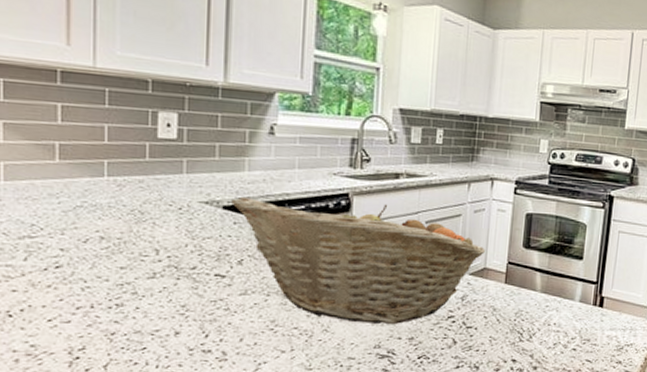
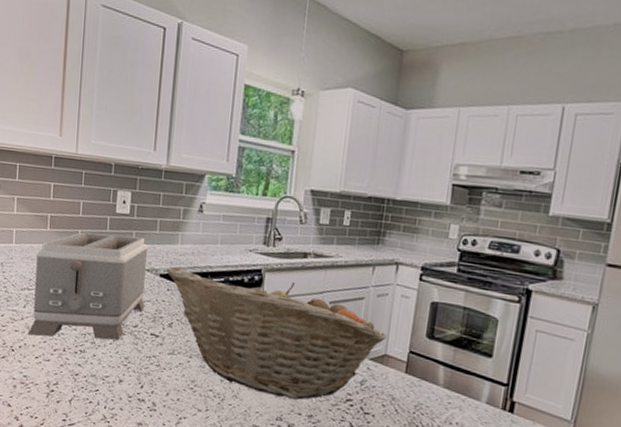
toaster: none [33,162,205,294] -> present [27,231,148,340]

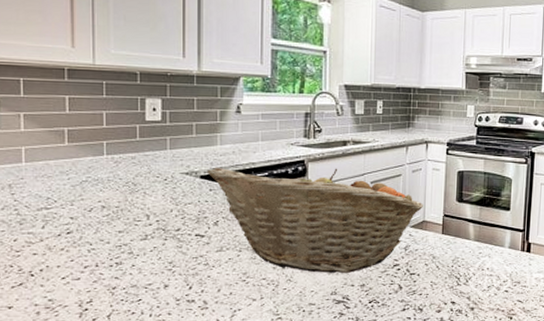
toaster: present [27,231,148,340] -> none [49,142,187,256]

